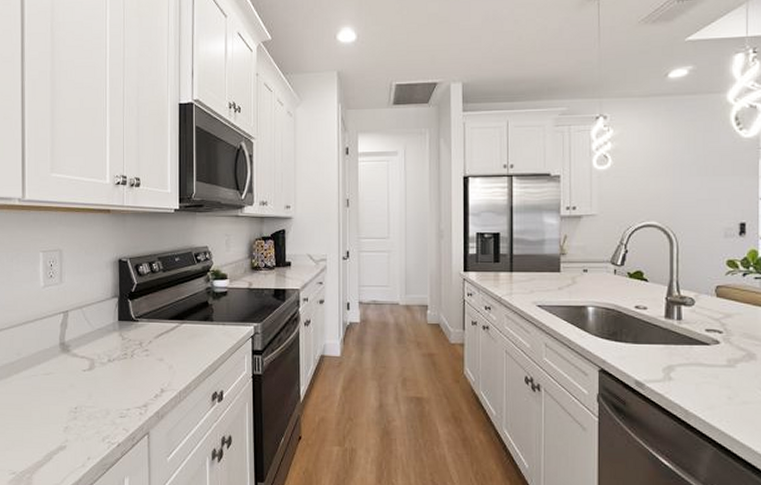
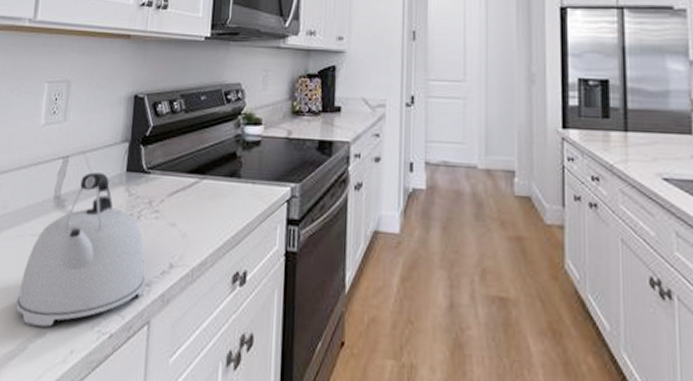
kettle: none [39,323,142,442] -> present [16,172,145,327]

